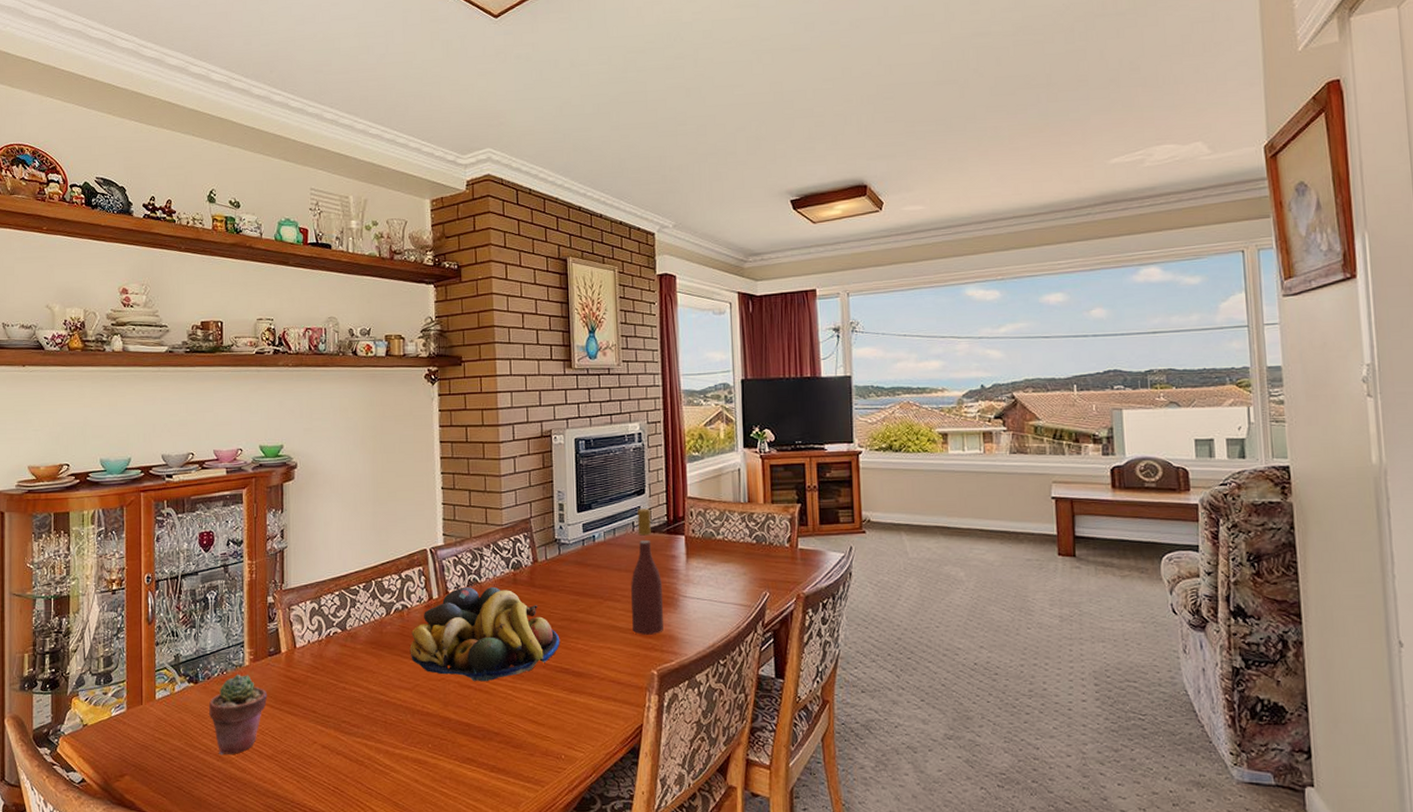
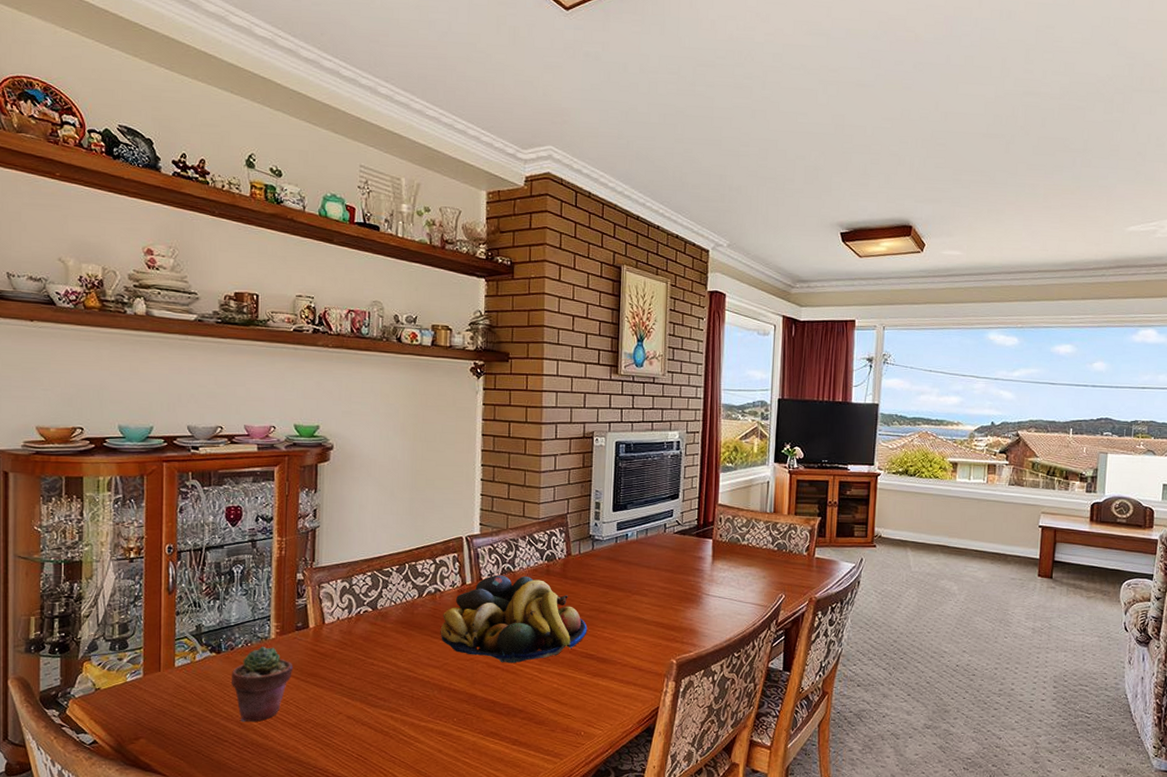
wine bottle: present [631,508,664,635] -> none [657,512,688,628]

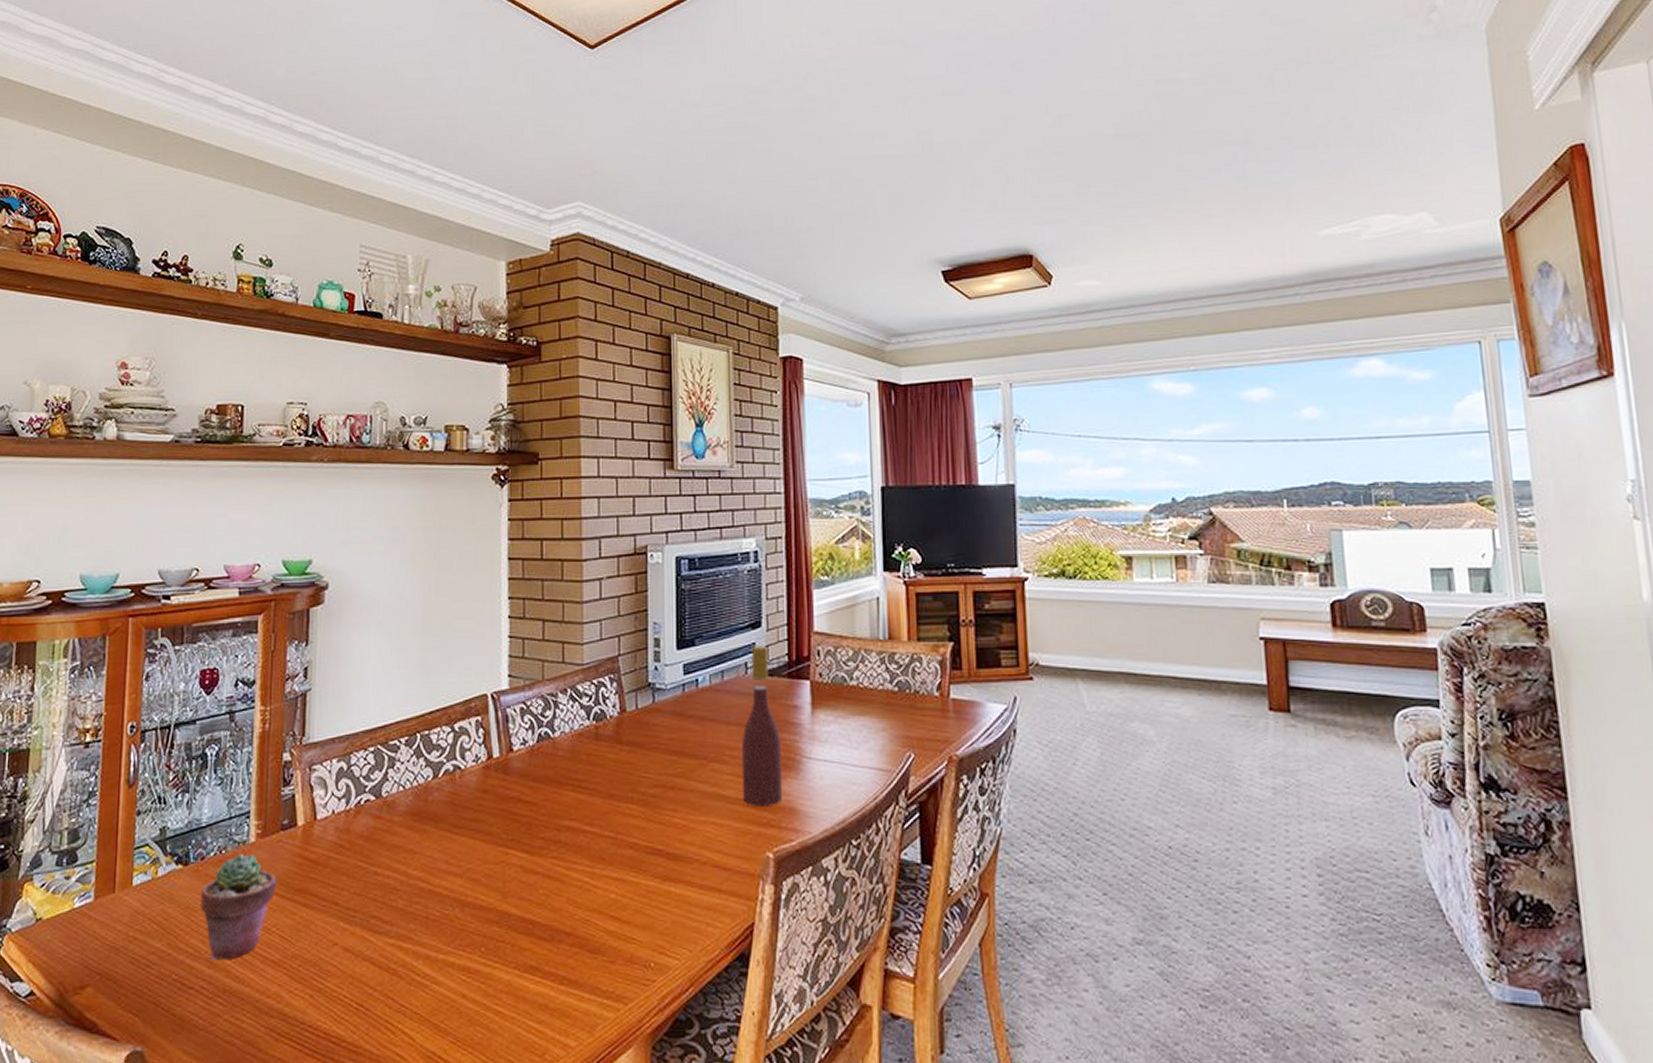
fruit bowl: present [440,574,588,664] -> none [461,742,652,866]
wine bottle: none [657,512,688,628] -> present [742,646,783,807]

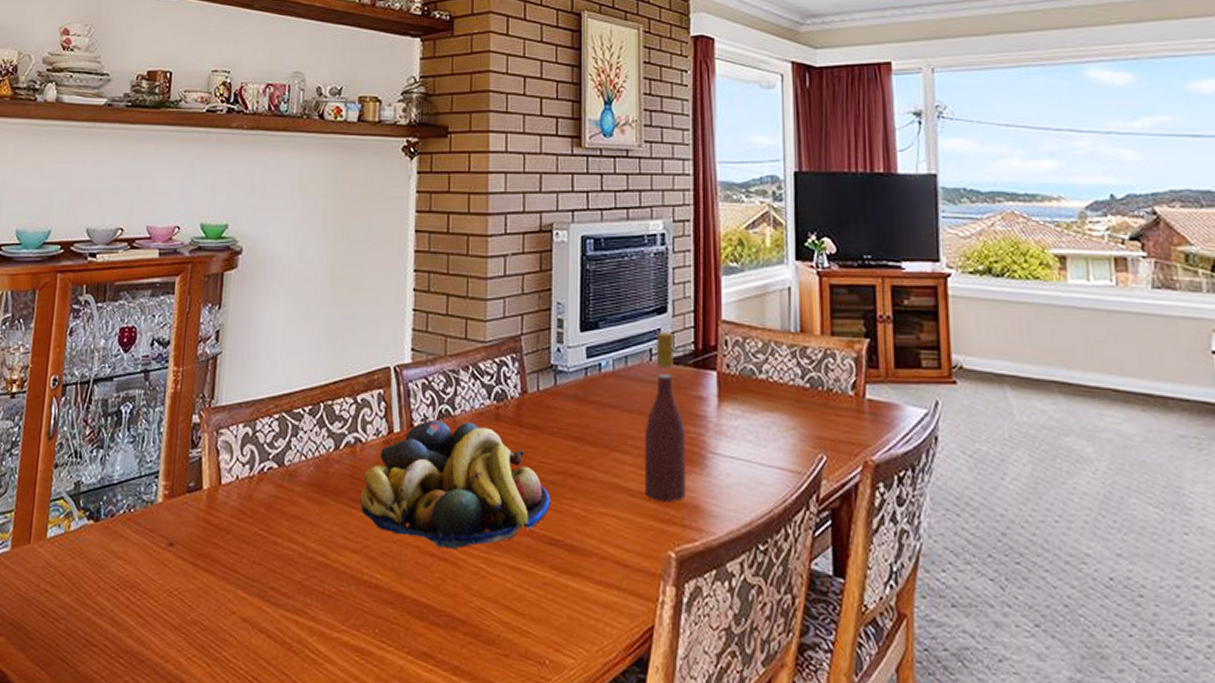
potted succulent: present [199,853,277,961] -> none [107,512,181,620]
fruit bowl: none [461,742,652,866] -> present [360,419,551,550]

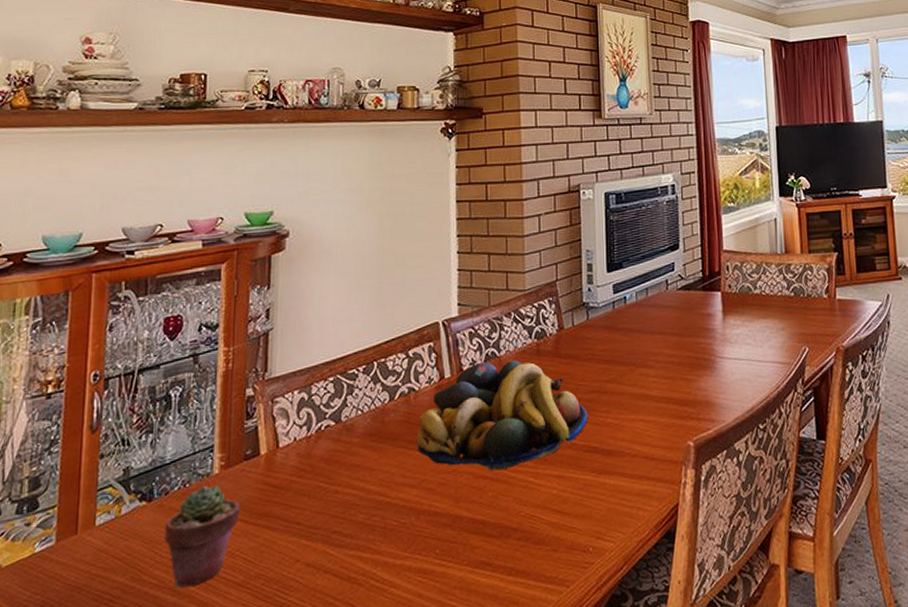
potted succulent: none [107,512,181,620] -> present [163,485,241,589]
wine bottle: present [645,332,687,503] -> none [665,264,700,403]

